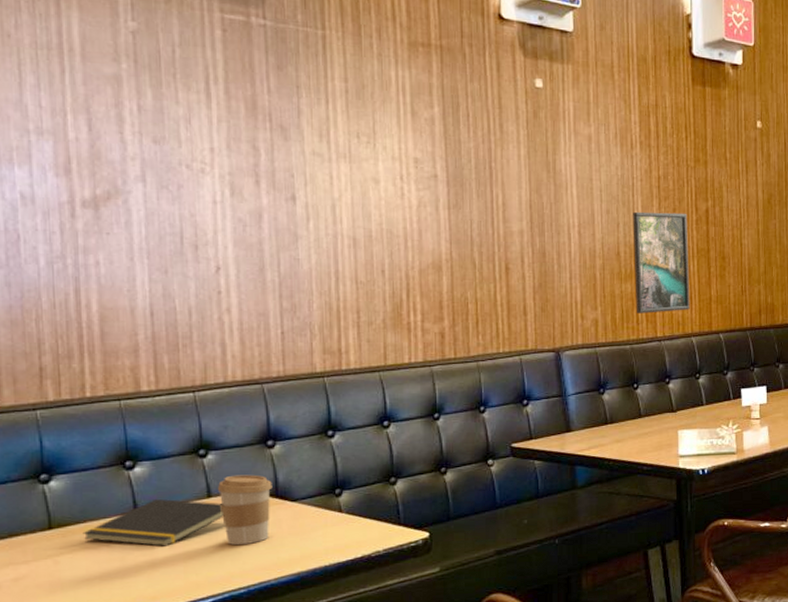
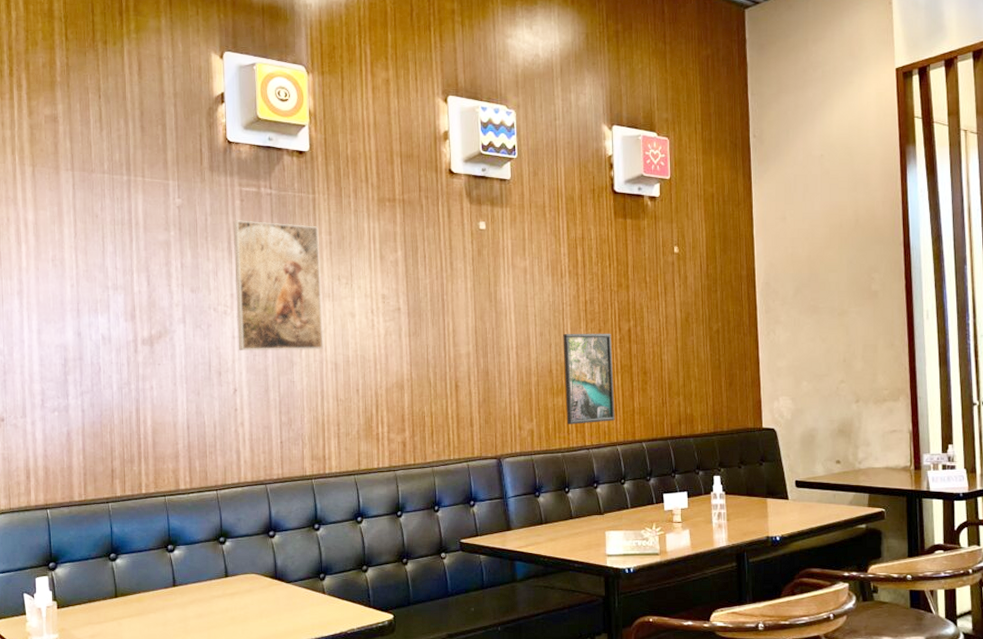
notepad: present [82,498,224,547] -> none [138,576,237,616]
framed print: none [212,55,339,222] -> present [233,220,324,351]
coffee cup: present [217,474,272,545] -> none [232,559,273,617]

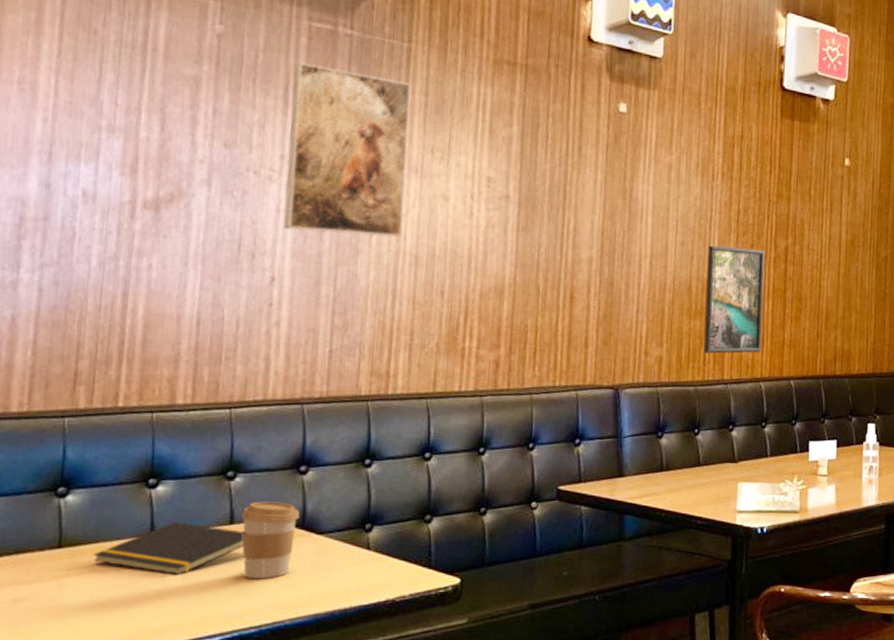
notepad: none [138,576,237,616] -> present [93,521,245,575]
coffee cup: none [232,559,273,617] -> present [241,501,300,578]

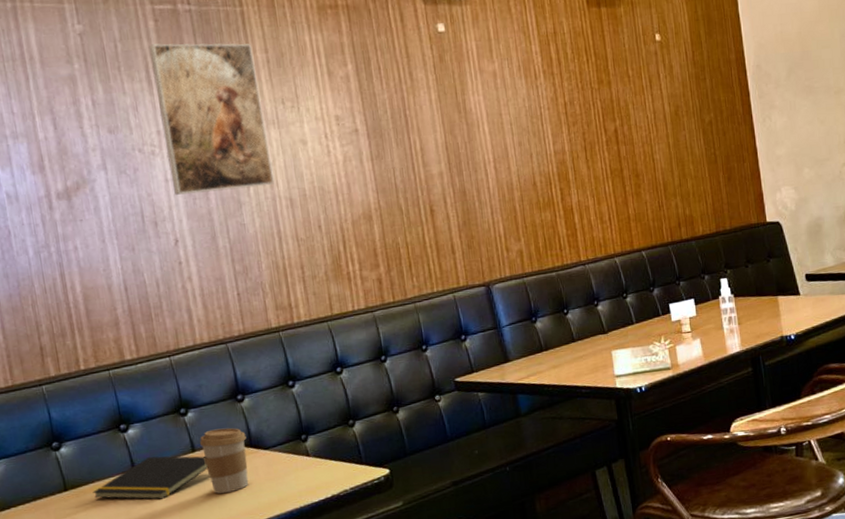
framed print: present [703,245,766,354] -> none [544,135,610,240]

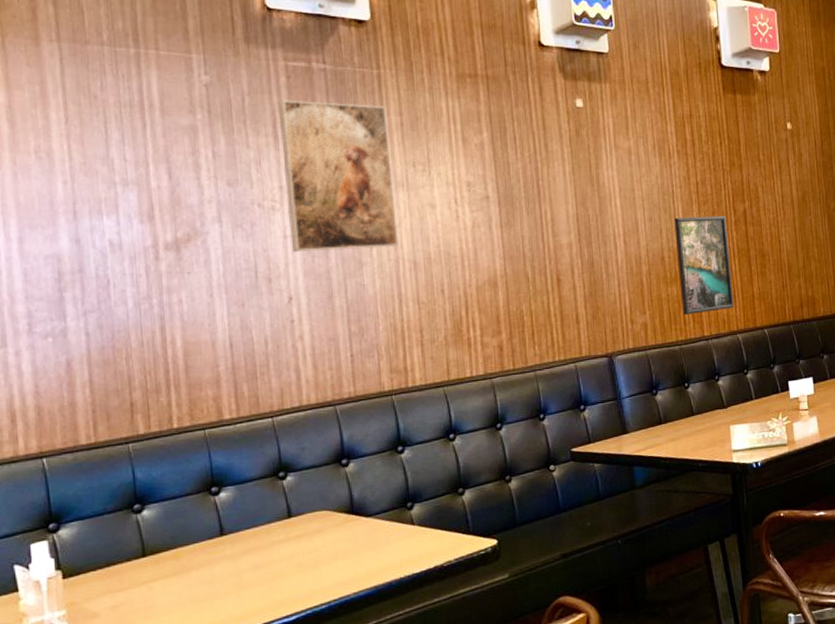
notepad: present [92,456,208,500] -> none [174,521,304,568]
coffee cup: present [199,428,249,494] -> none [296,493,348,562]
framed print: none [544,135,610,240] -> present [674,215,734,315]

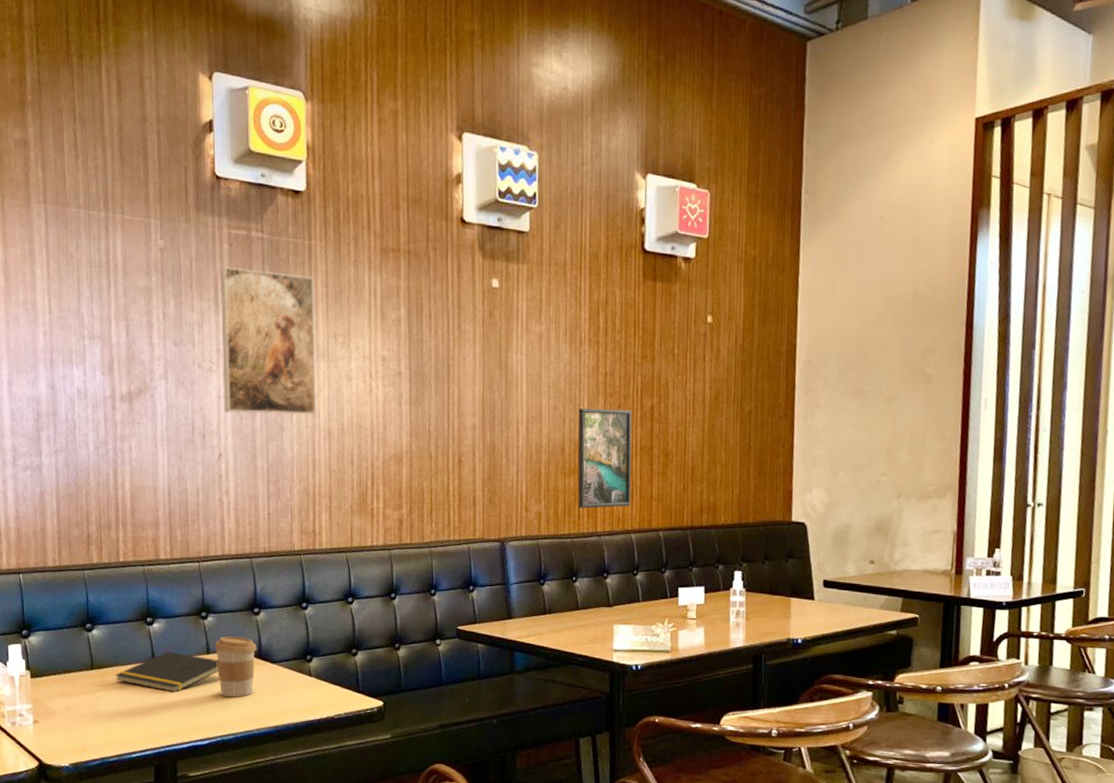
notepad: none [174,521,304,568] -> present [115,651,219,692]
coffee cup: none [296,493,348,562] -> present [214,636,257,697]

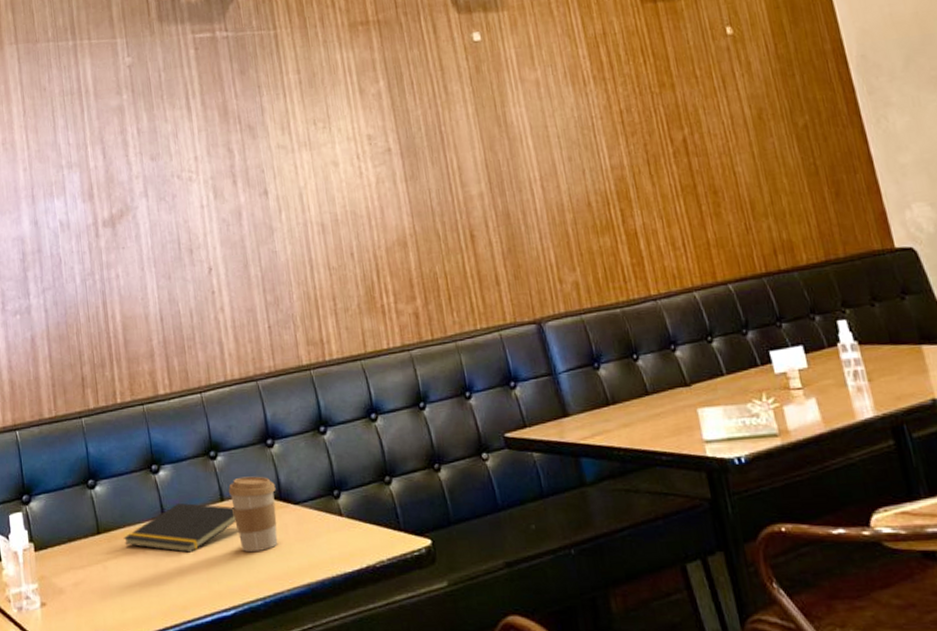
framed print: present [220,266,317,415] -> none [189,65,306,221]
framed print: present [577,408,632,509] -> none [598,146,685,270]

